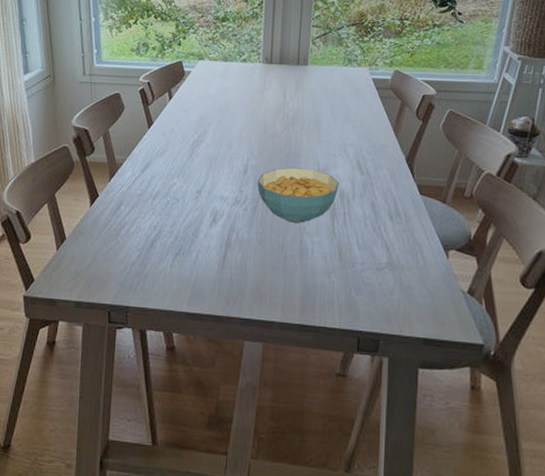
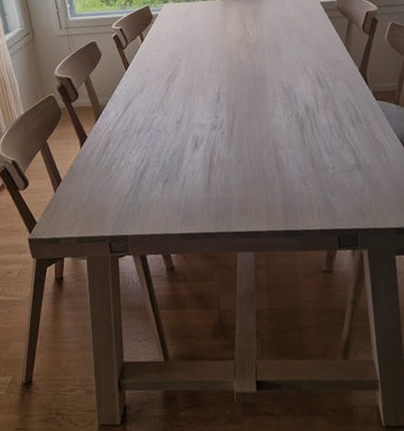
cereal bowl: present [258,167,339,223] -> none [231,89,304,139]

